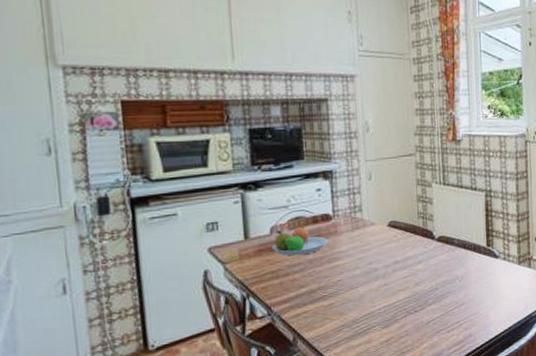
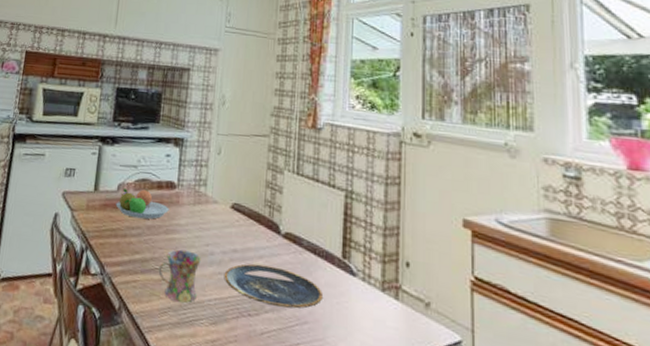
mug: none [327,272,367,320] -> present [158,249,201,304]
plate: none [389,266,475,299] -> present [224,263,324,309]

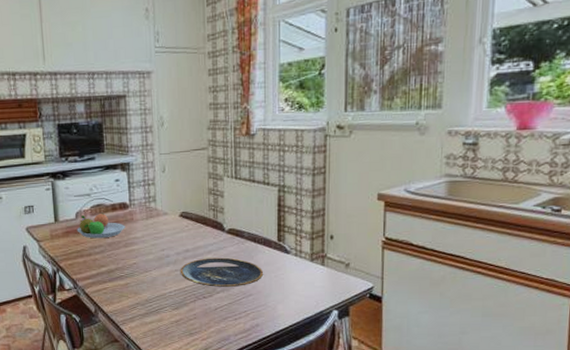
mug: present [158,249,201,304] -> none [123,257,159,299]

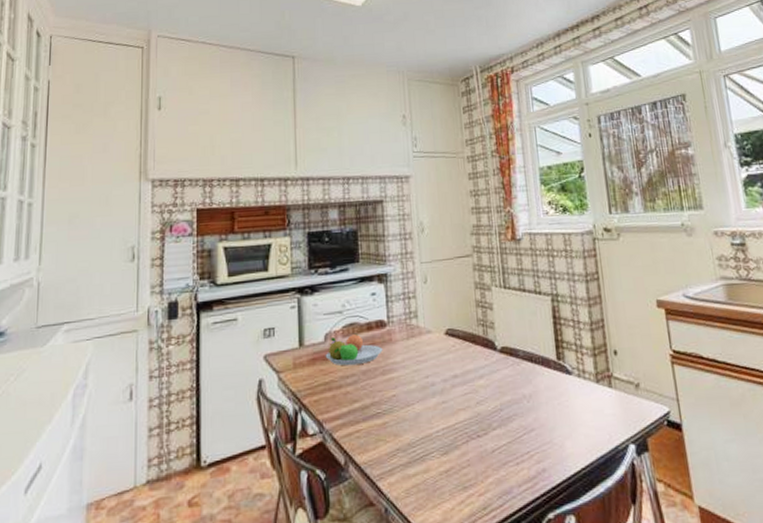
plate: present [180,257,264,287] -> none [448,383,545,422]

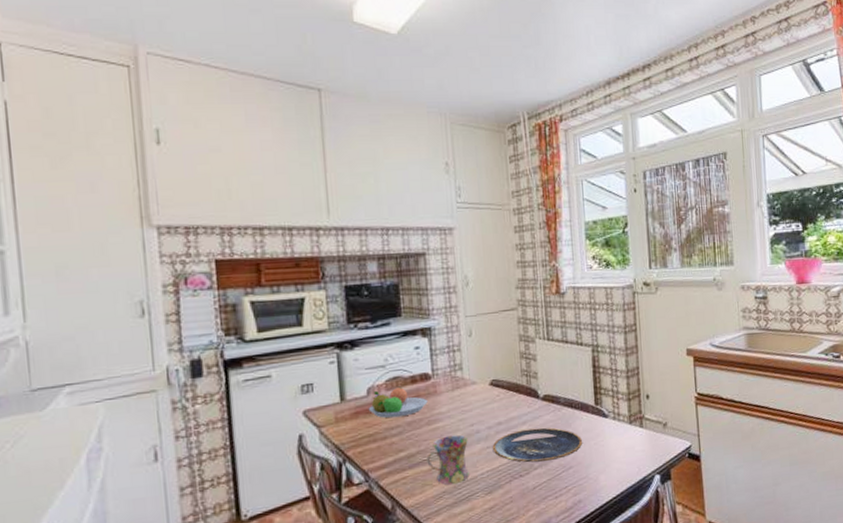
mug: none [380,386,424,443] -> present [426,434,469,486]
plate: none [448,383,545,422] -> present [492,427,583,463]

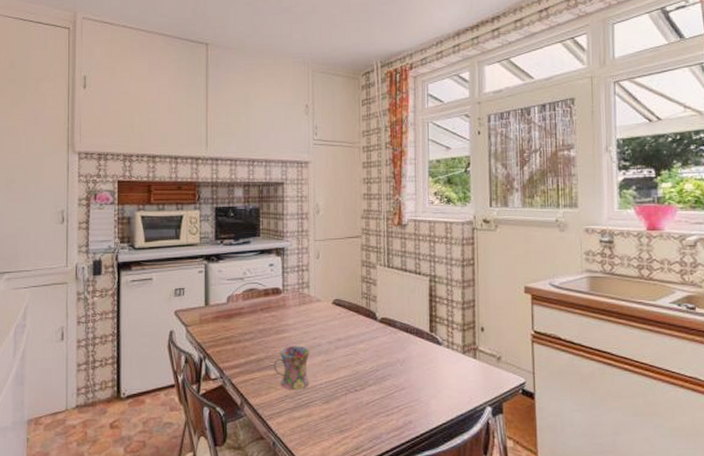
fruit bowl: present [368,386,428,418] -> none [227,297,277,325]
plate: present [492,427,583,463] -> none [331,348,416,379]

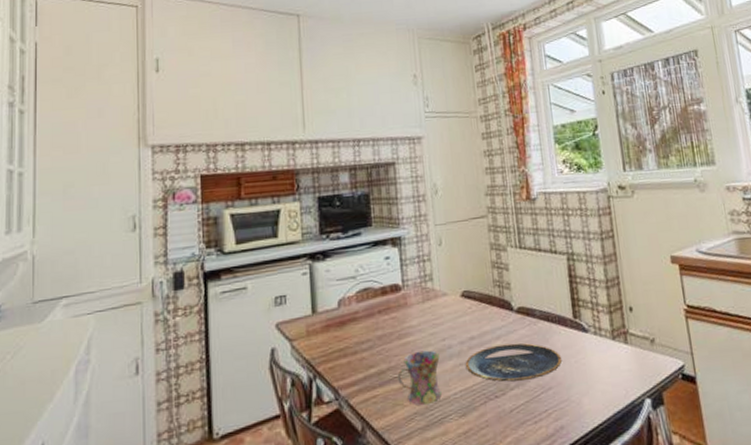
plate: none [331,348,416,379] -> present [465,343,562,382]

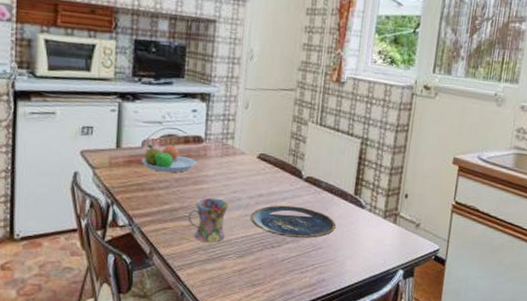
fruit bowl: none [339,298,398,332] -> present [141,144,197,173]

